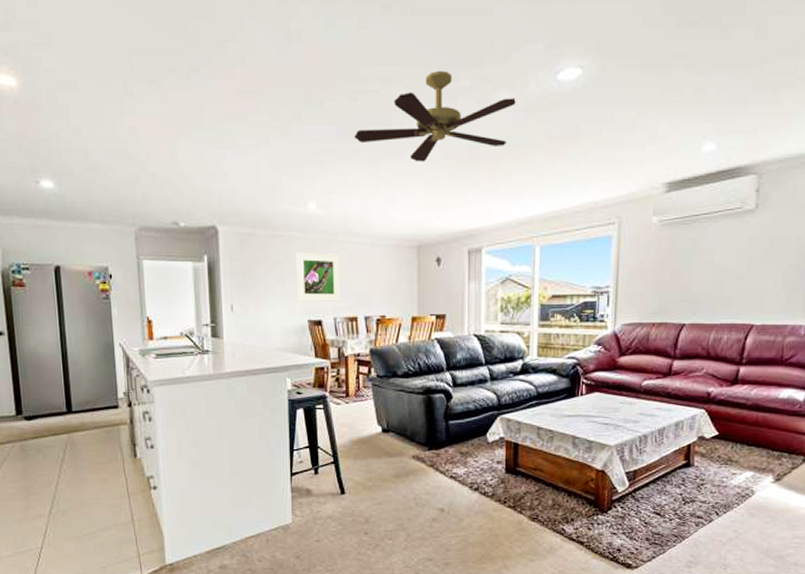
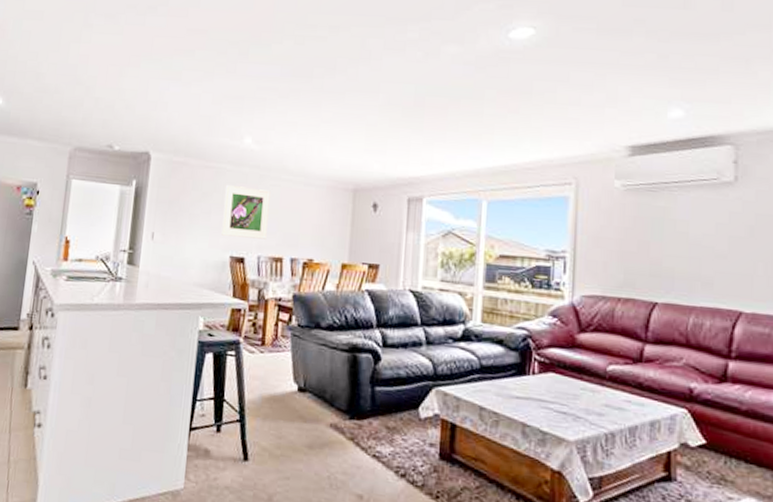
ceiling fan: present [354,70,516,162] -> none [298,22,465,107]

